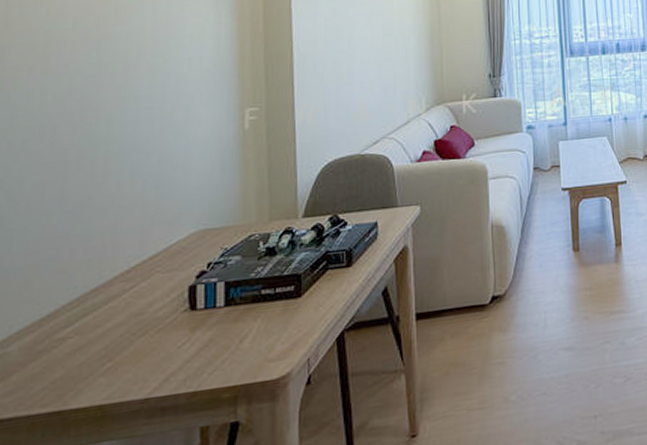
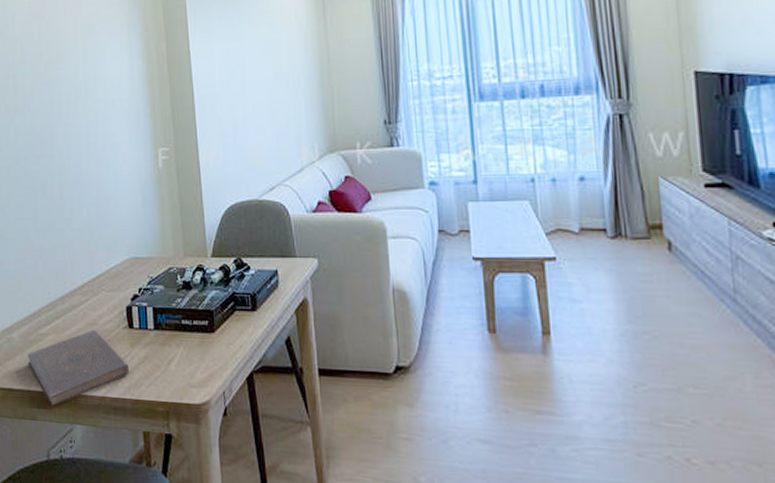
book: none [30,320,186,428] -> present [27,329,129,406]

